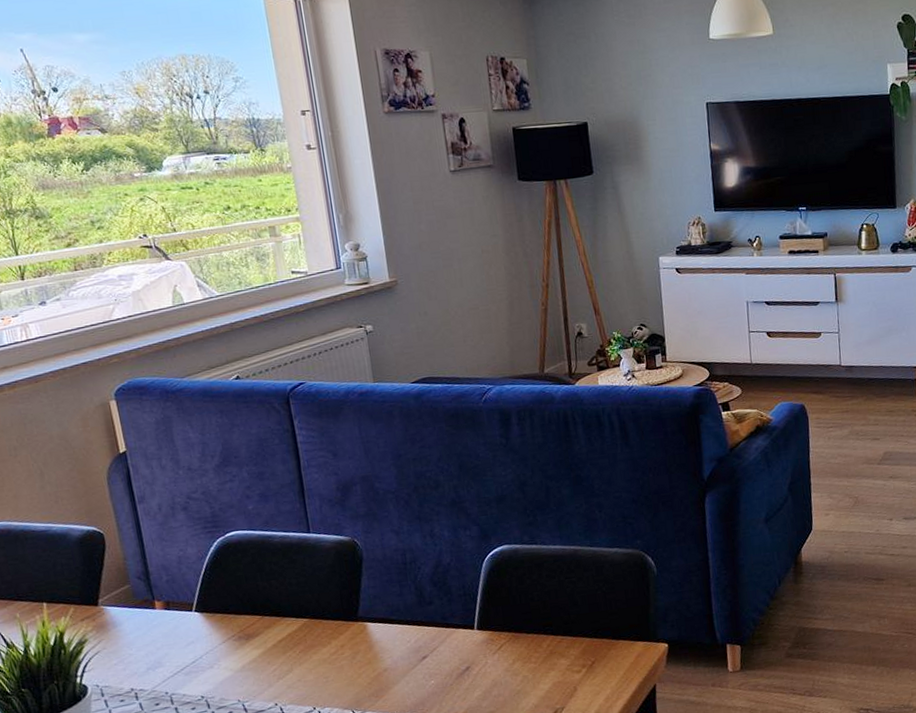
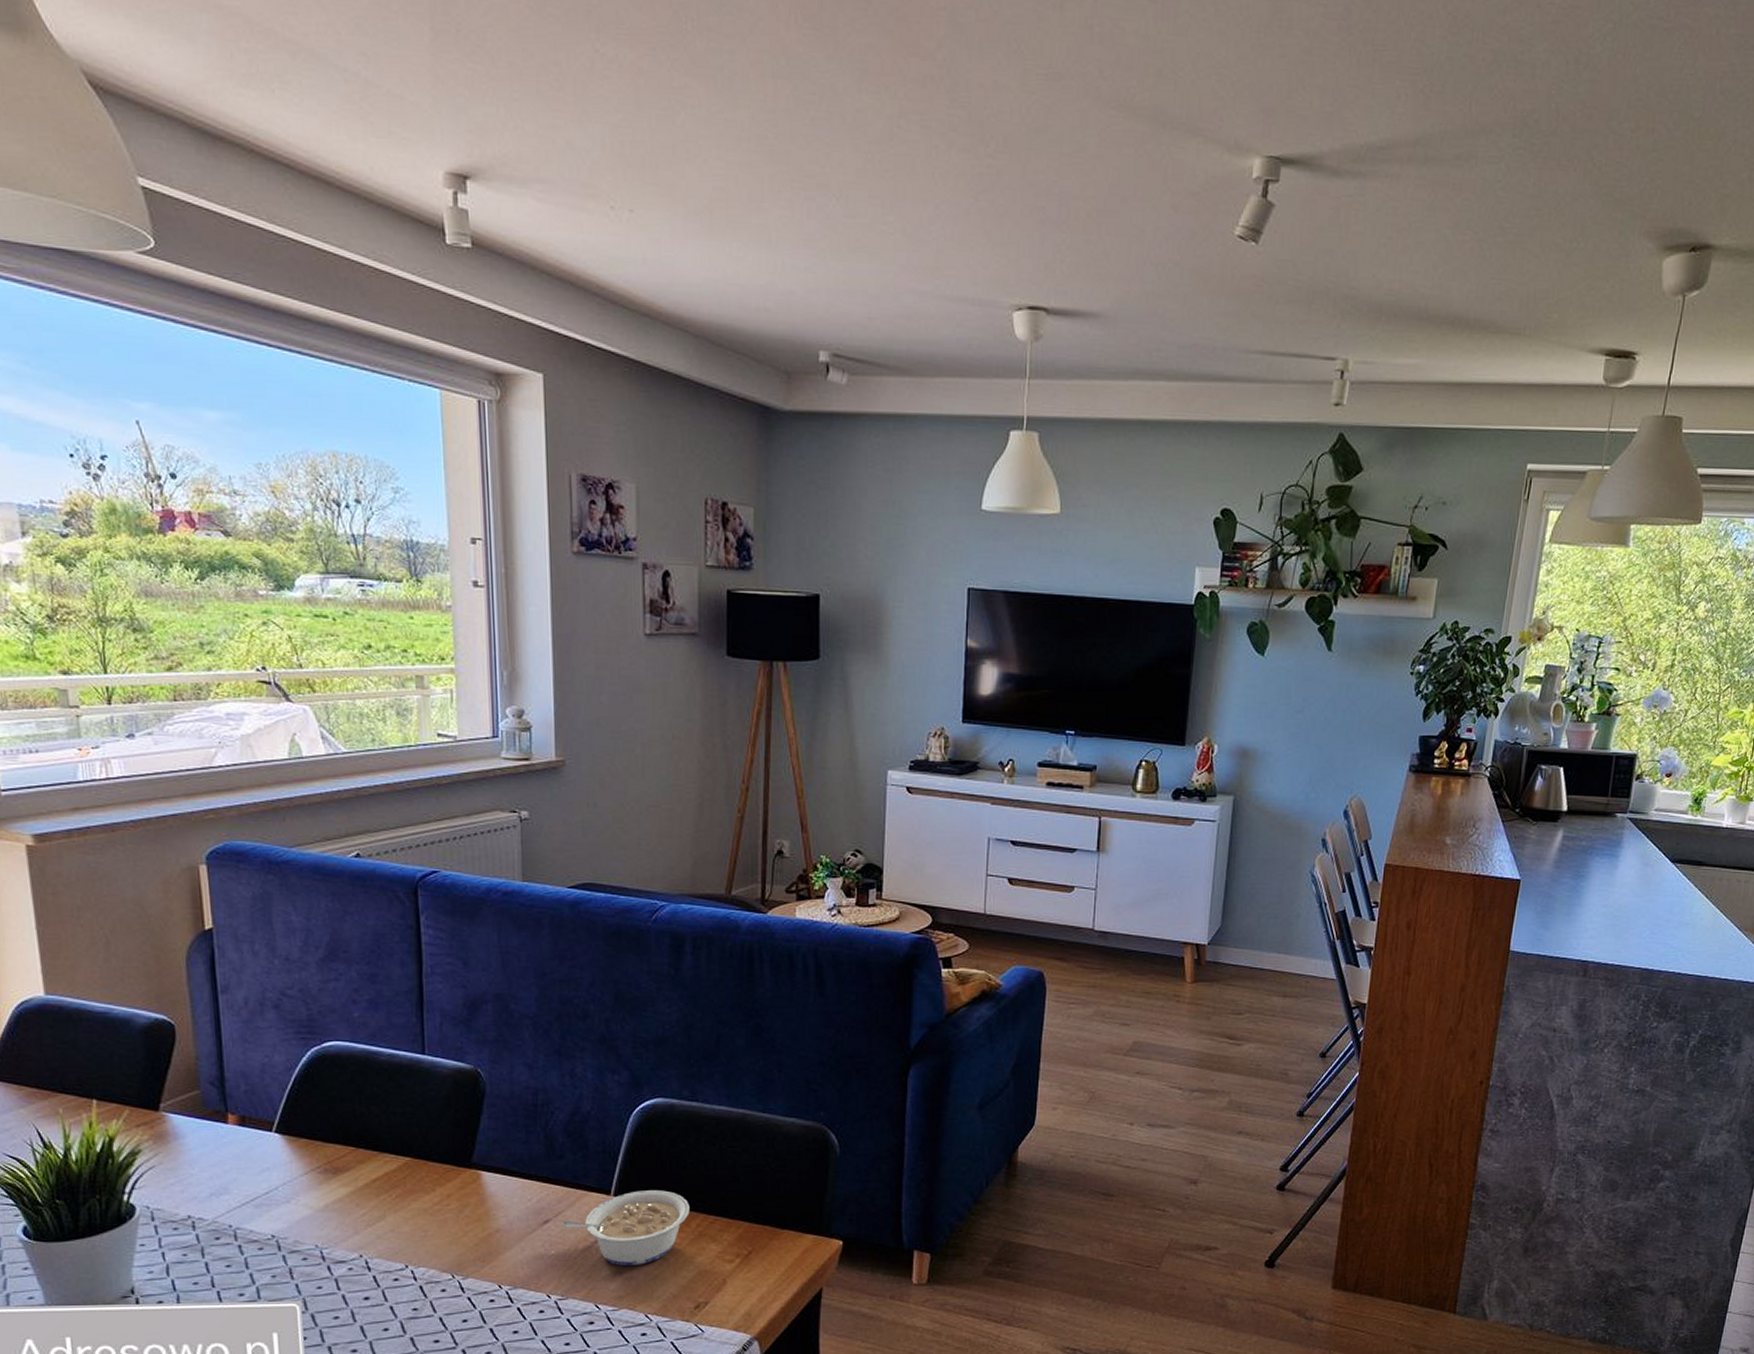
legume: none [437,620,541,686] -> present [562,1190,690,1267]

